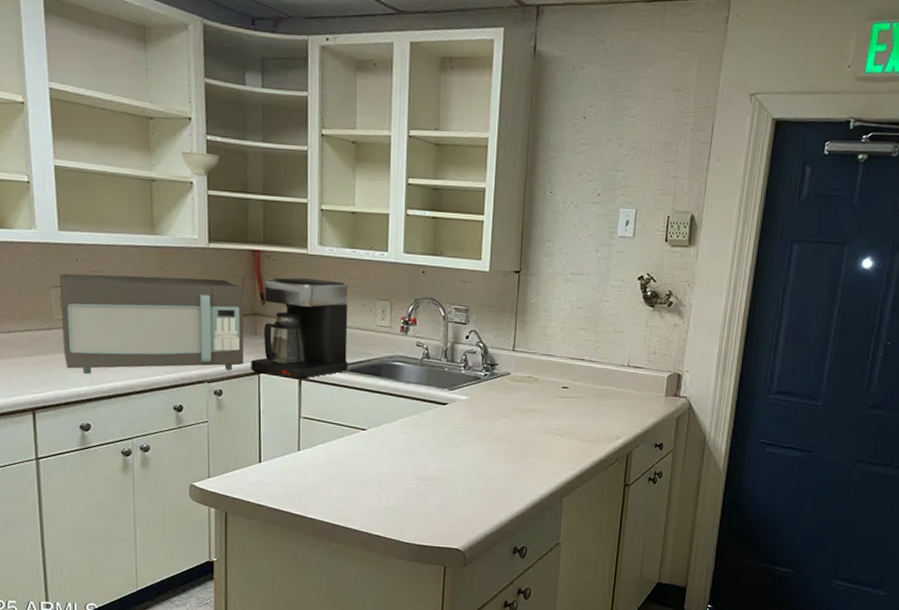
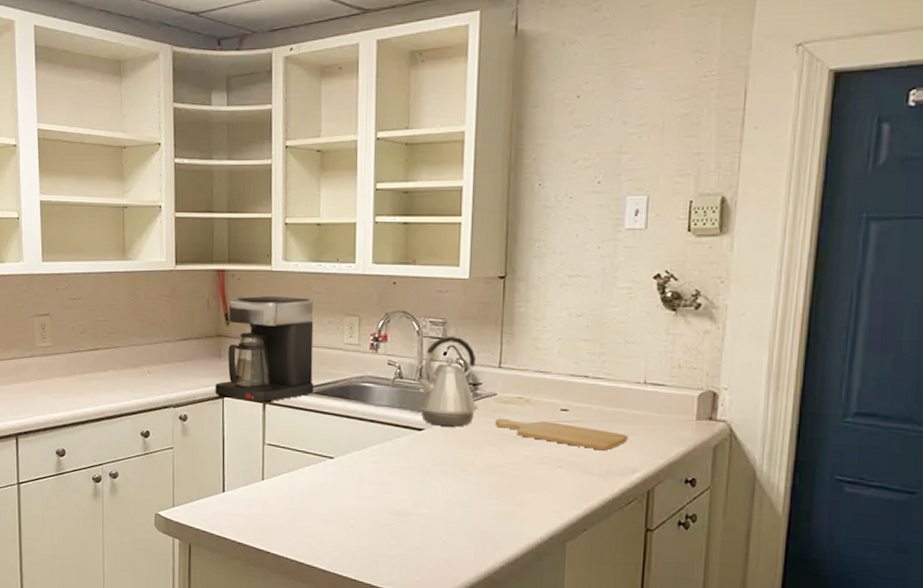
microwave: present [60,273,244,374] -> none [42,301,209,399]
bowl: present [181,150,220,177] -> none [151,175,187,199]
kettle: none [441,321,494,402] -> present [415,335,478,427]
chopping board: none [508,394,614,422] -> present [495,418,629,451]

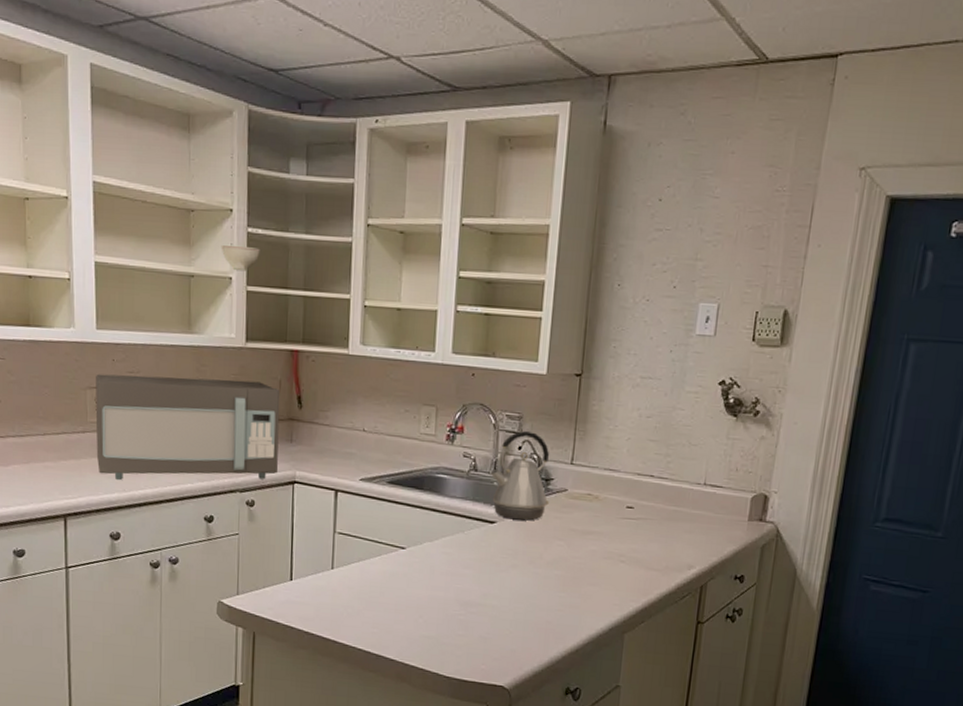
microwave: none [42,301,209,399] -> present [95,374,280,480]
bowl: none [151,175,187,199] -> present [221,244,260,272]
coffee maker: present [215,296,314,403] -> none [285,380,390,491]
chopping board: present [495,418,629,451] -> none [564,513,687,548]

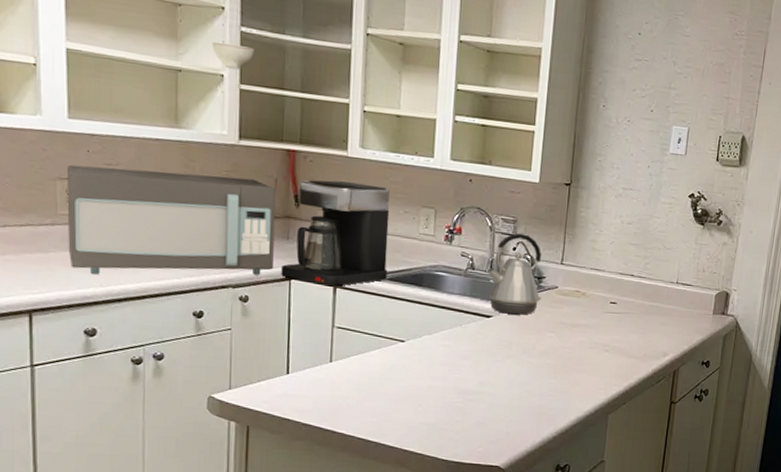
coffee maker: none [285,380,390,491] -> present [281,180,390,287]

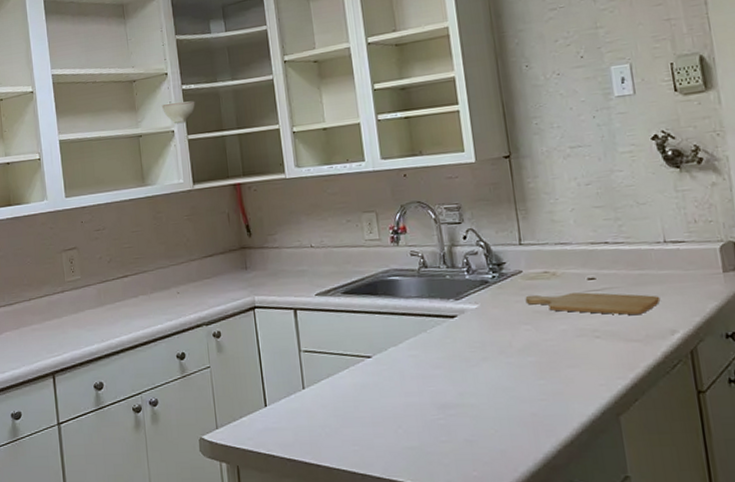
microwave: present [67,164,276,275] -> none [69,218,238,331]
coffee maker: present [281,180,390,287] -> none [244,200,342,310]
kettle: present [486,232,542,315] -> none [440,219,506,311]
chopping board: none [555,308,662,338] -> present [525,292,661,316]

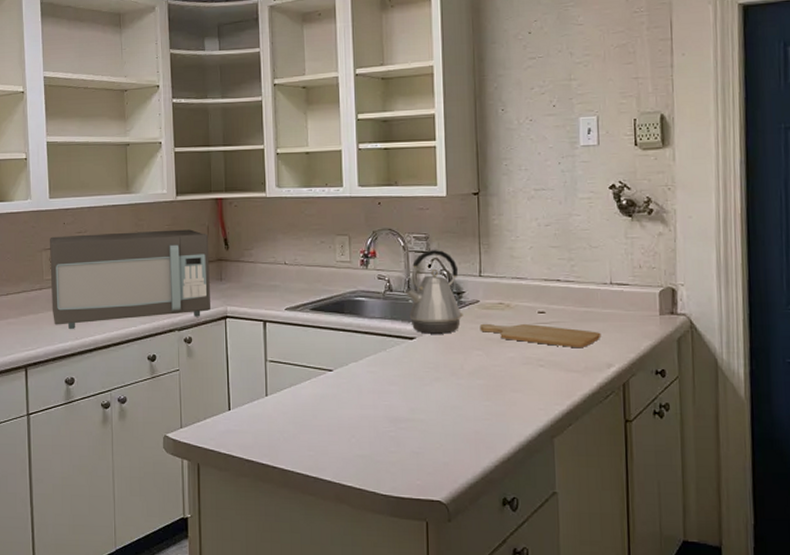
microwave: none [69,218,238,331] -> present [50,229,210,329]
bowl: present [161,101,195,124] -> none [151,114,184,136]
kettle: none [440,219,506,311] -> present [404,249,463,334]

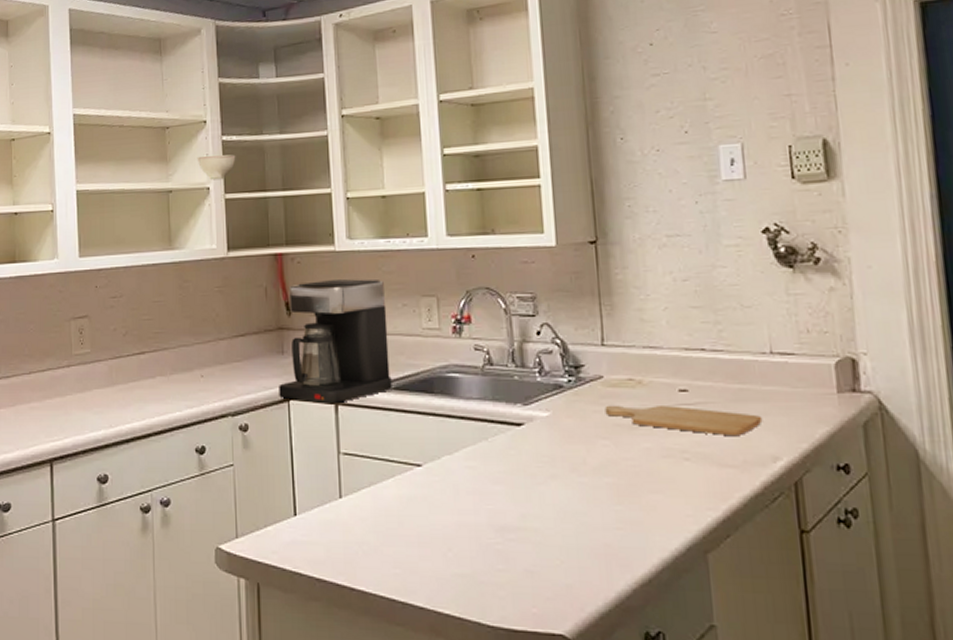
microwave: present [50,229,210,329] -> none [80,291,270,414]
bowl: none [151,114,184,136] -> present [197,154,236,181]
coffee maker: none [217,220,311,322] -> present [279,279,392,404]
kettle: present [404,249,463,334] -> none [508,311,583,419]

